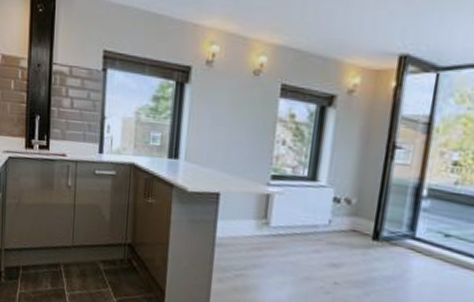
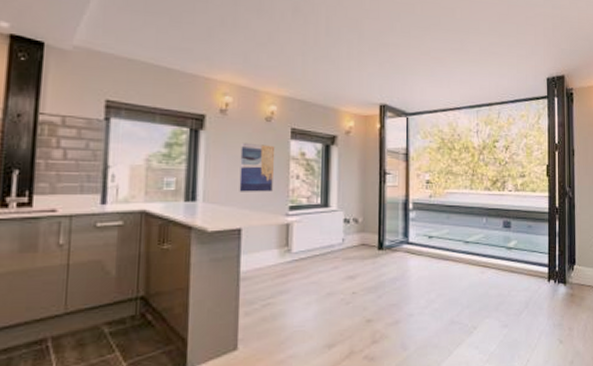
wall art: none [220,99,262,157] -> present [239,142,276,192]

